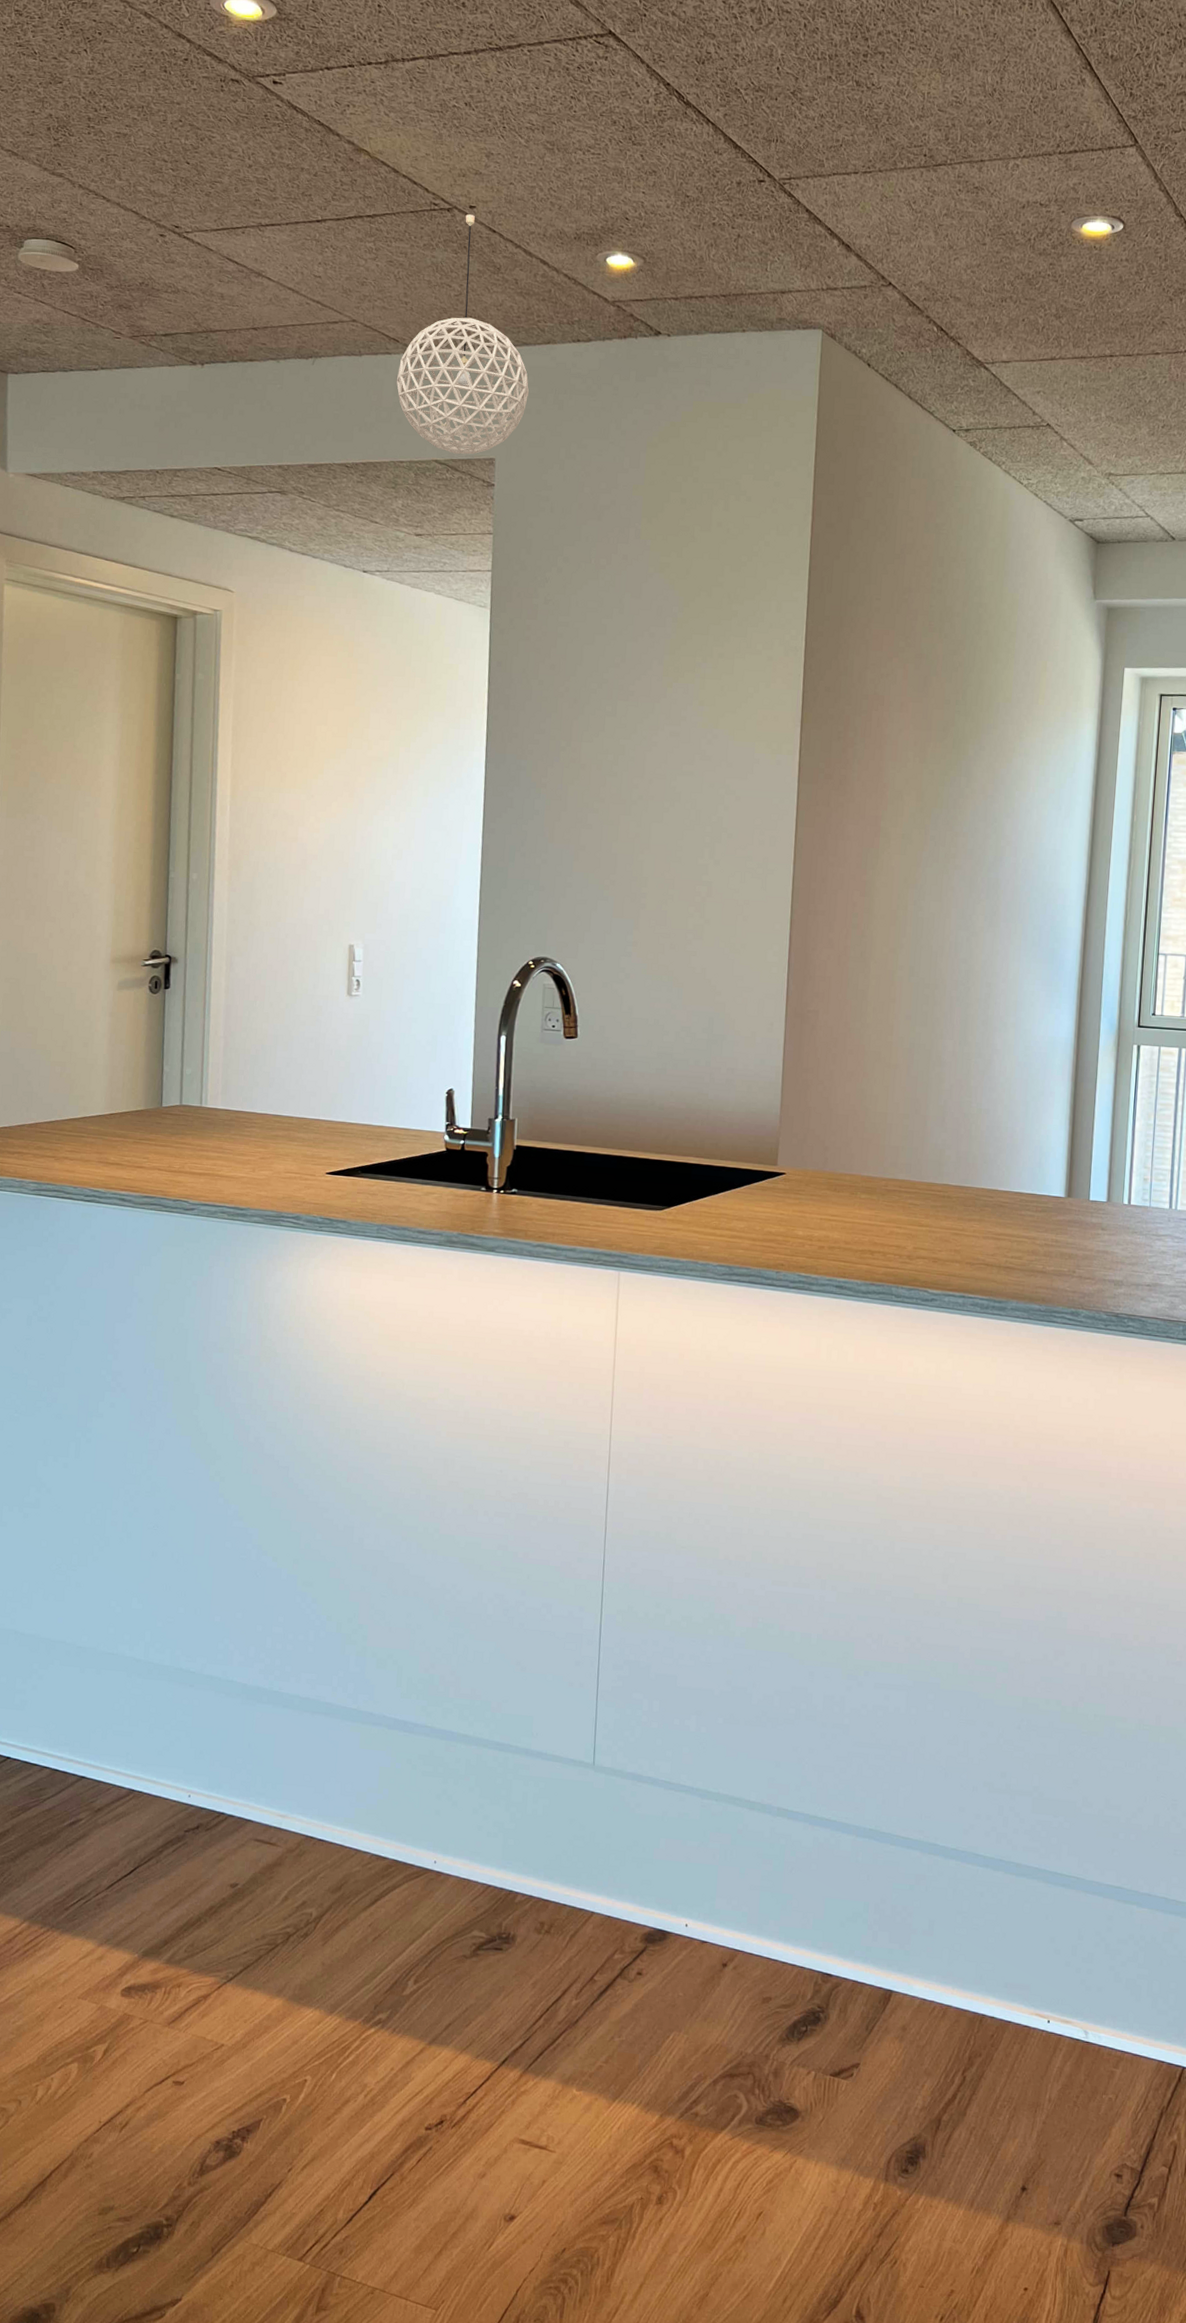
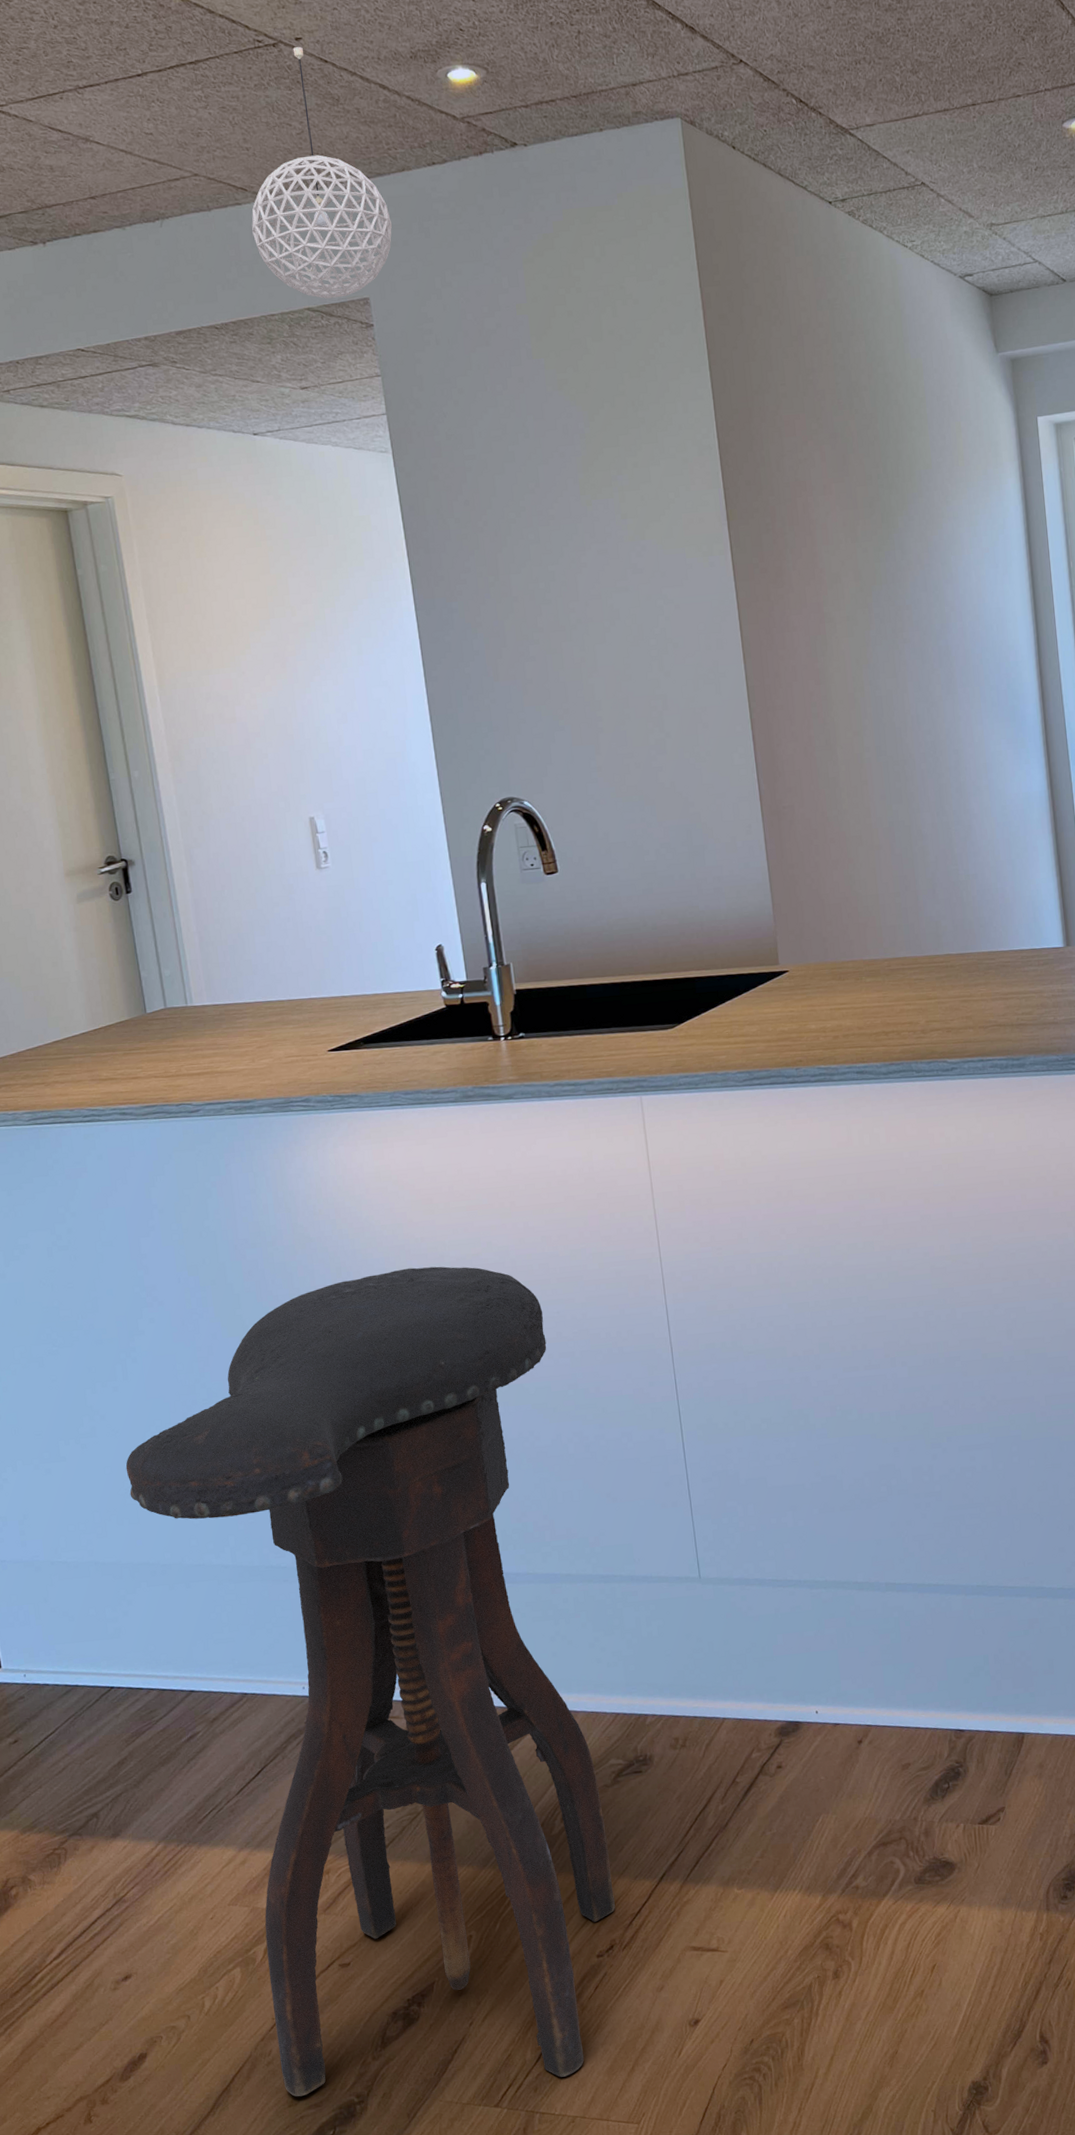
stool: none [60,1399,487,2245] -> present [125,1266,615,2097]

